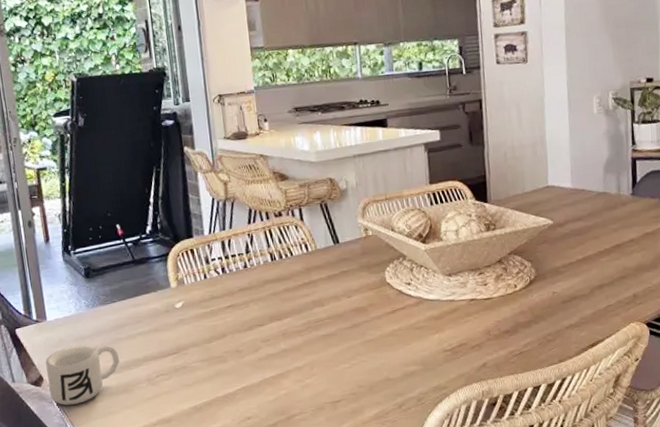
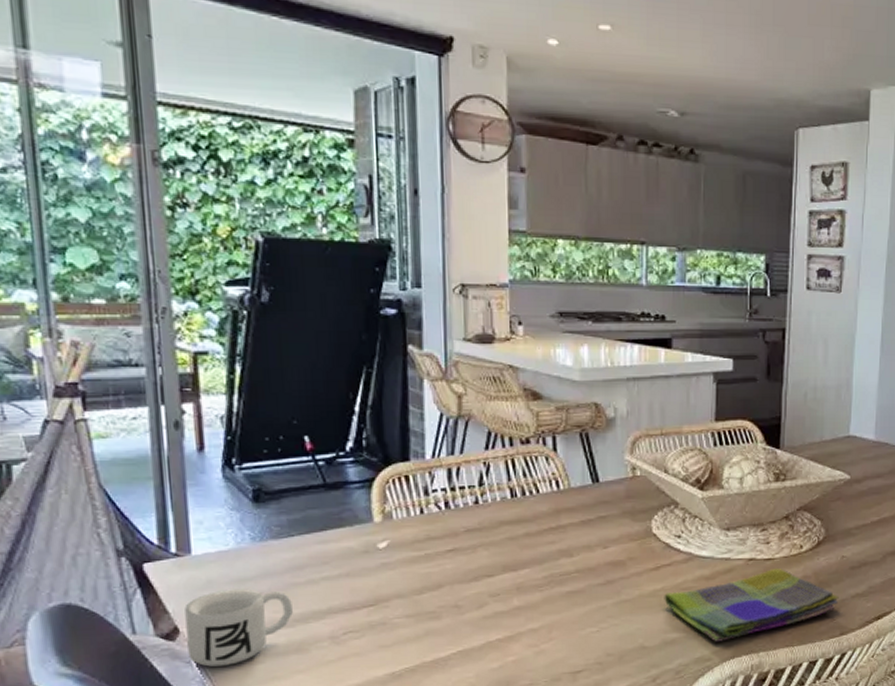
dish towel: none [401,305,555,373] -> present [664,567,839,642]

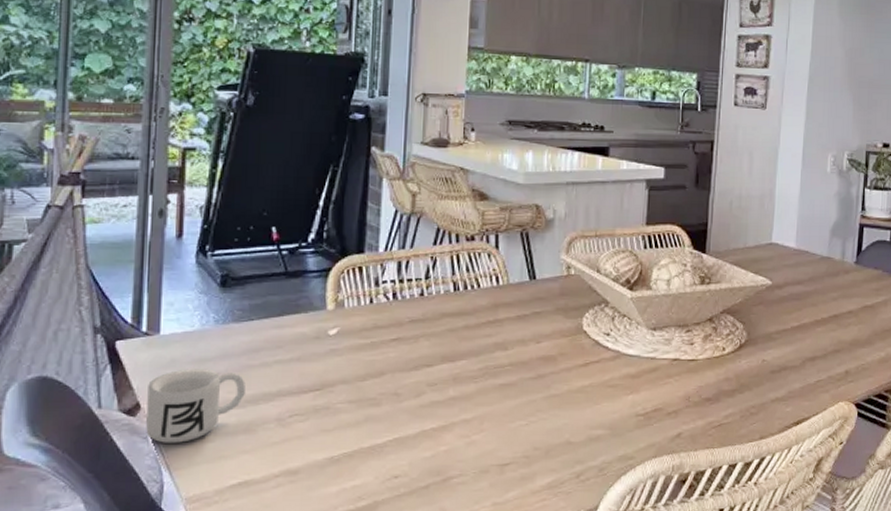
dish towel: present [664,567,839,642] -> none [591,369,759,441]

